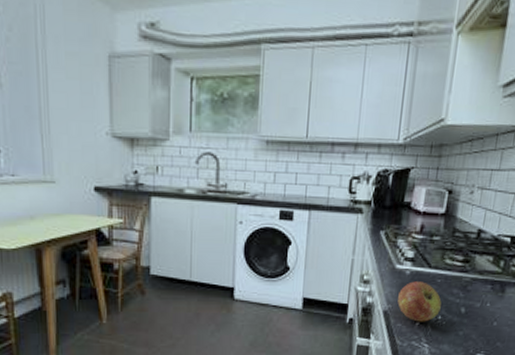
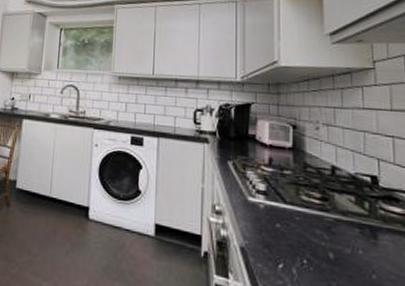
apple: present [397,281,442,322] -> none [255,216,304,265]

